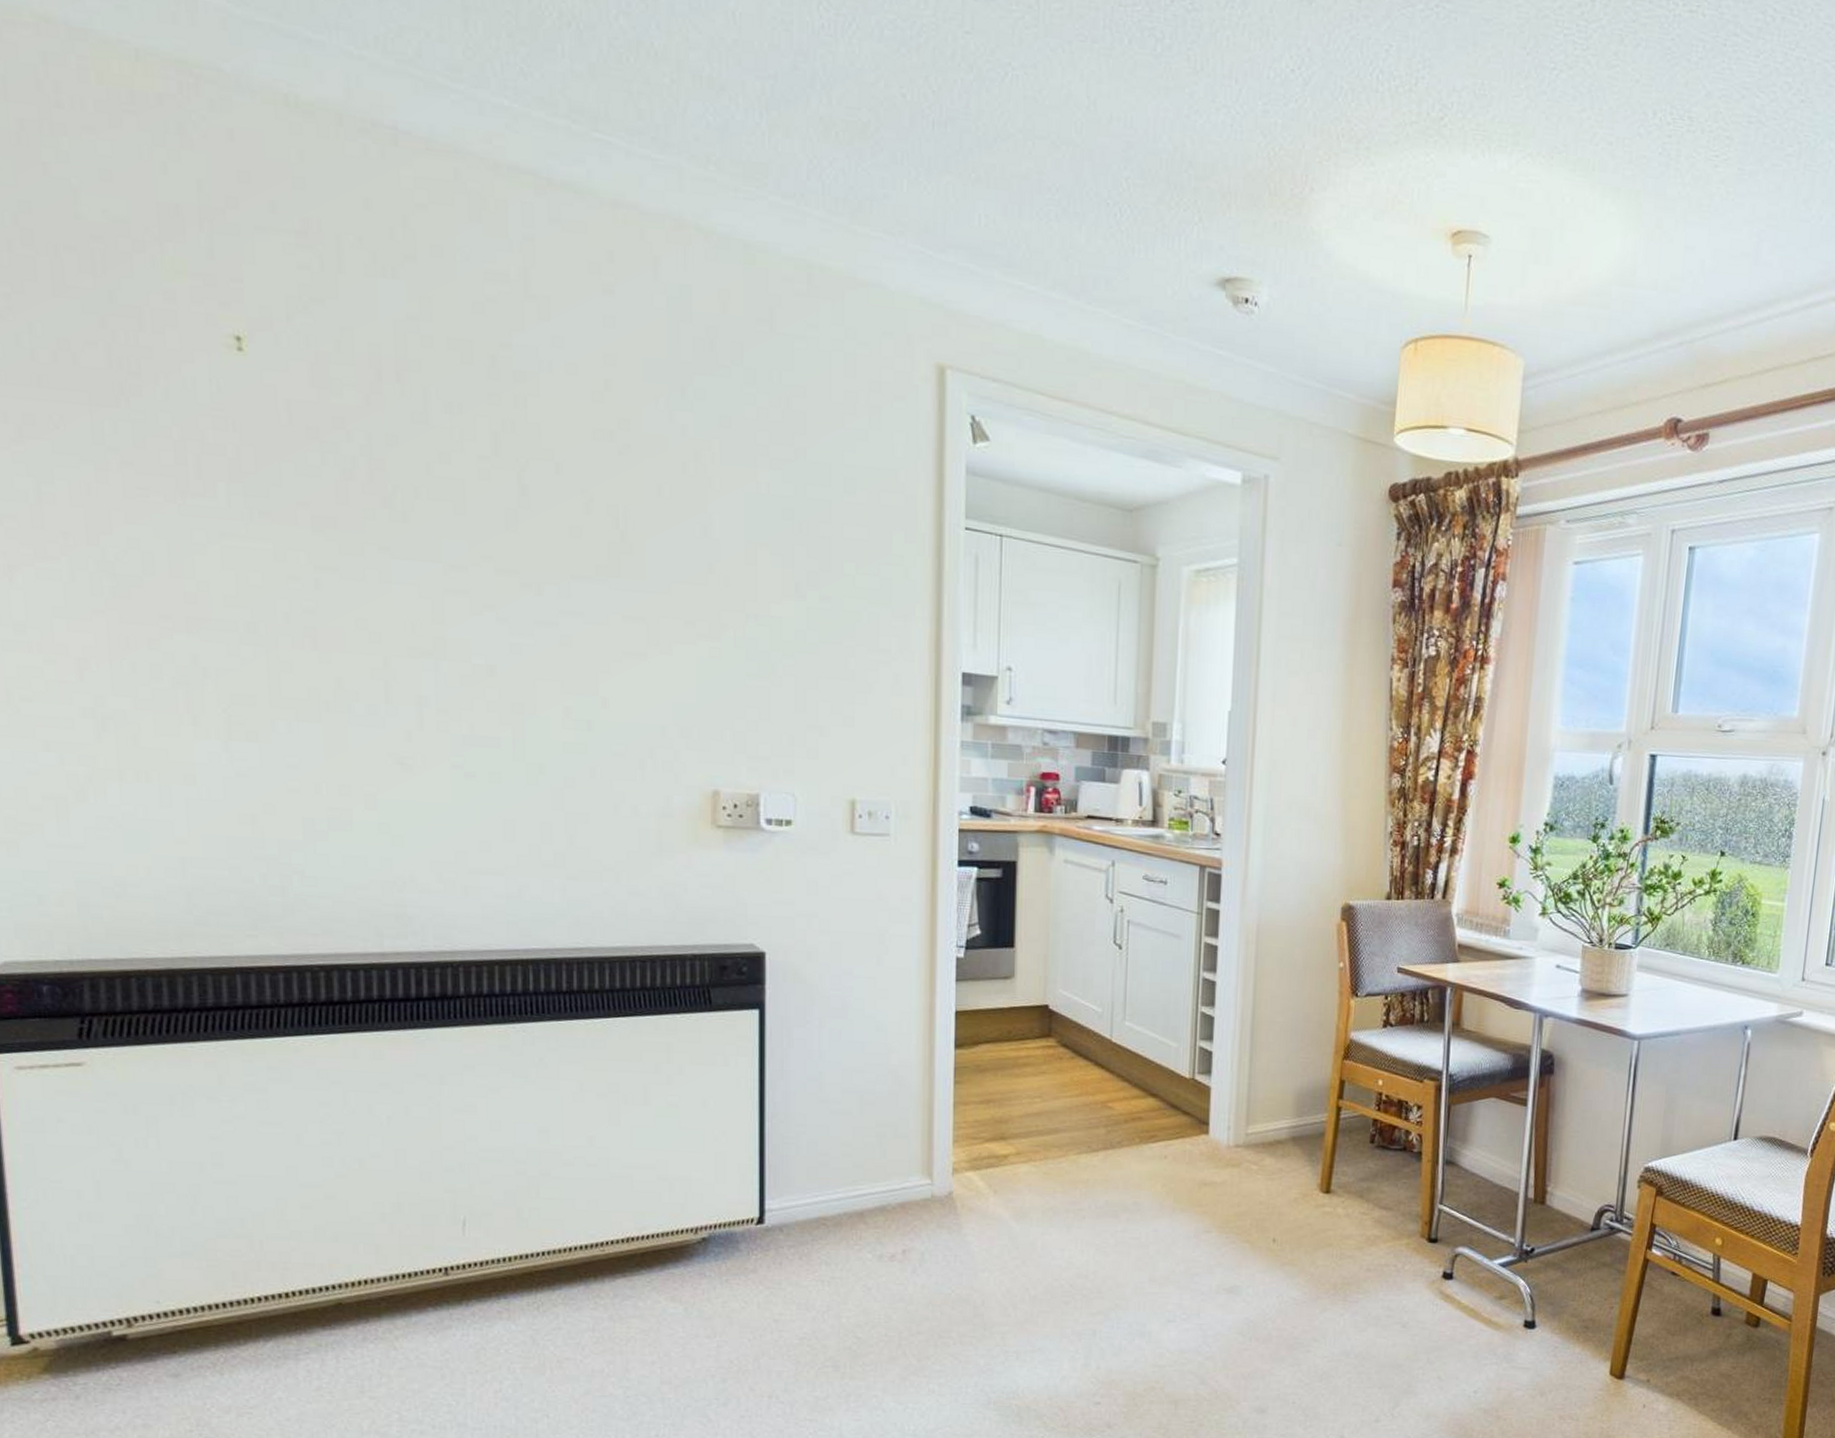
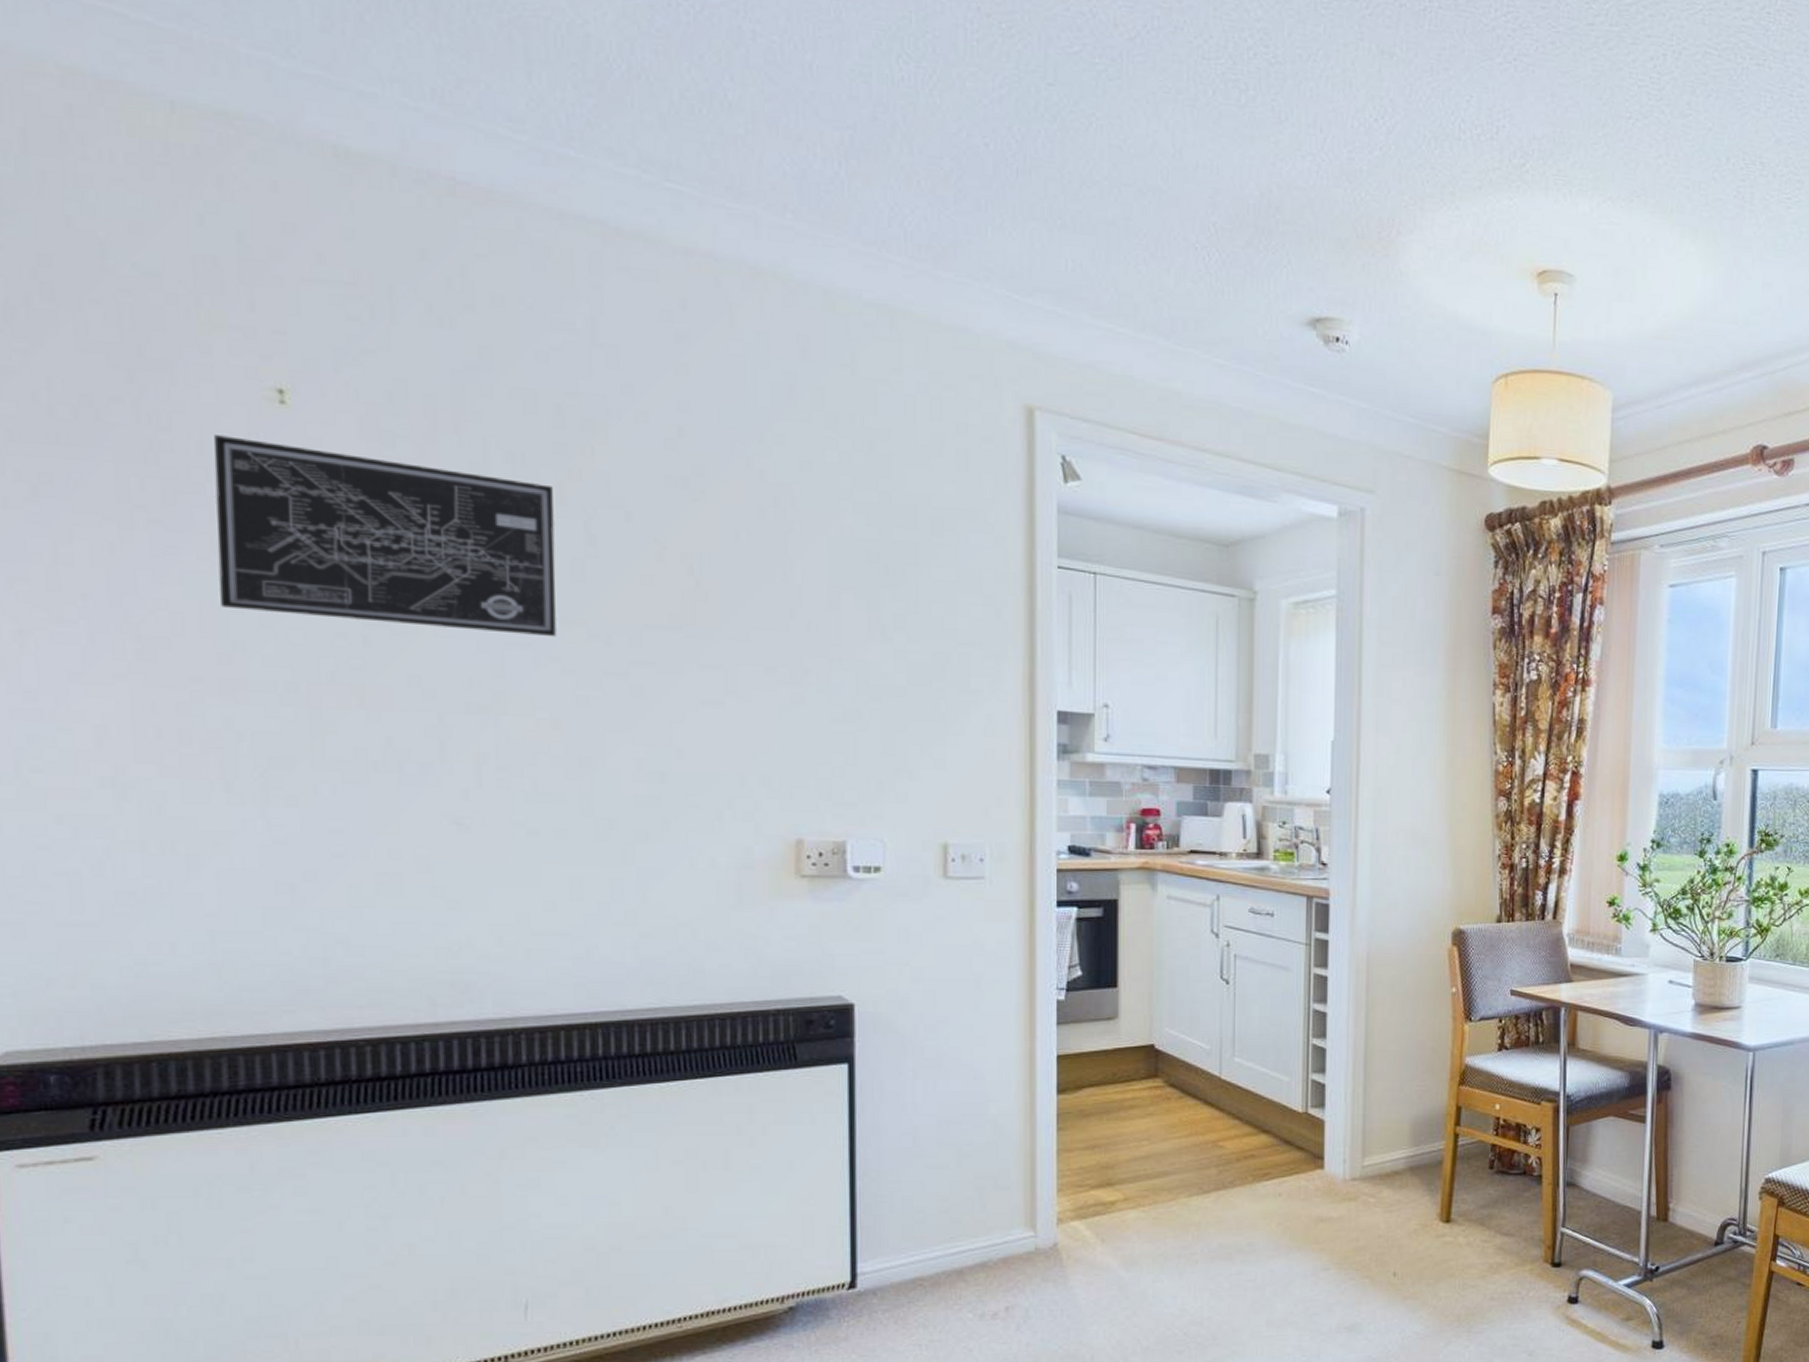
wall art: none [178,380,491,586] -> present [213,435,556,638]

